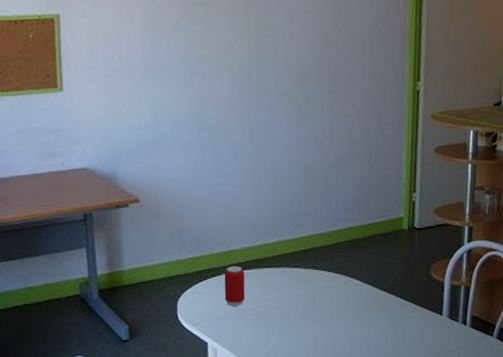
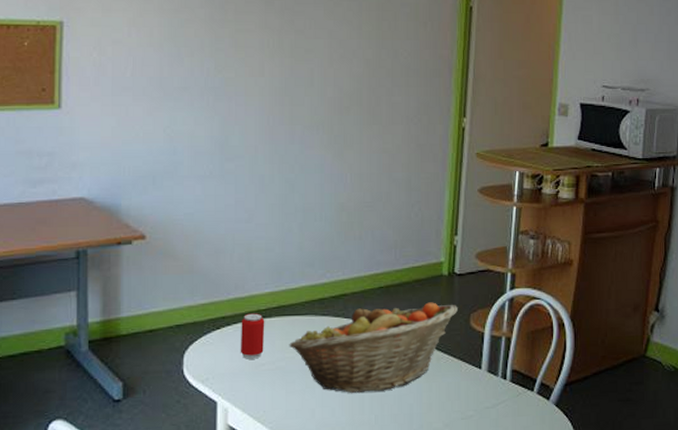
fruit basket: none [267,254,418,336] -> present [289,302,458,393]

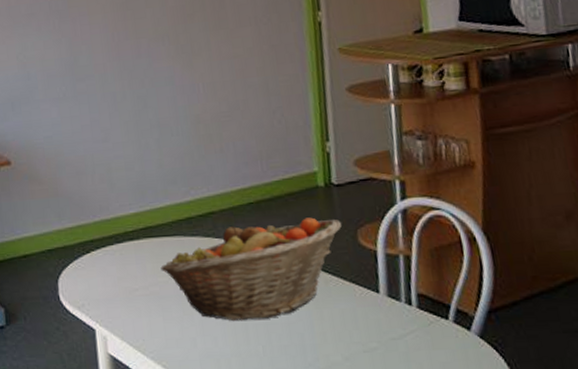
beverage can: present [240,313,265,359] -> none [109,235,136,284]

